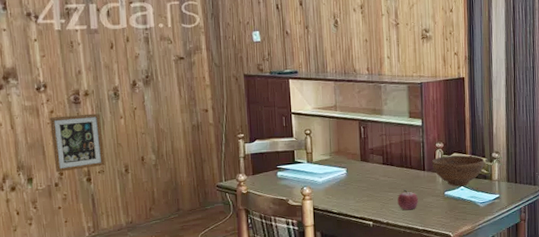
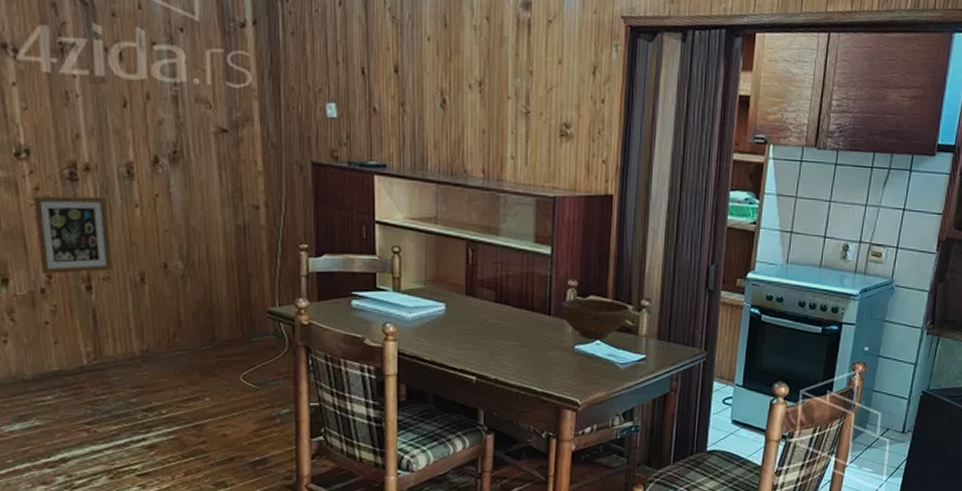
fruit: present [397,189,418,211] -> none [511,337,539,366]

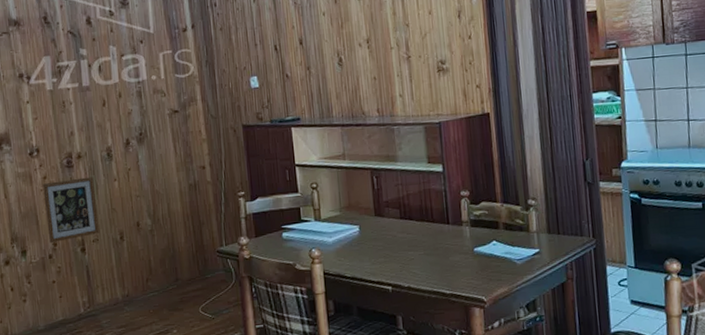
bowl: present [560,298,630,340] -> none [456,203,519,241]

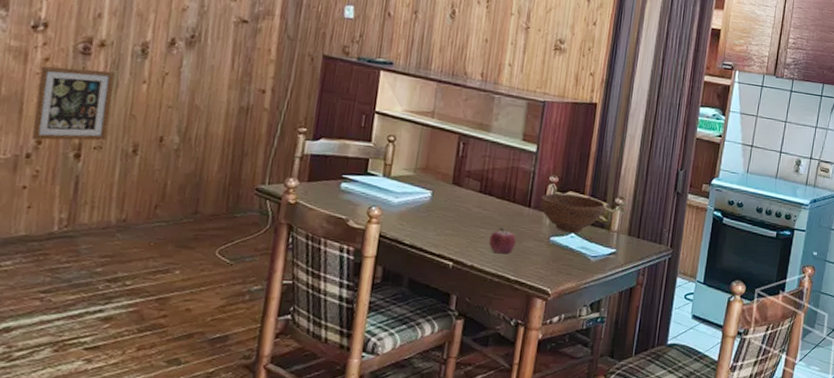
fruit: none [419,247,443,272] -> present [489,227,516,254]
bowl: none [456,203,519,241] -> present [540,193,605,233]

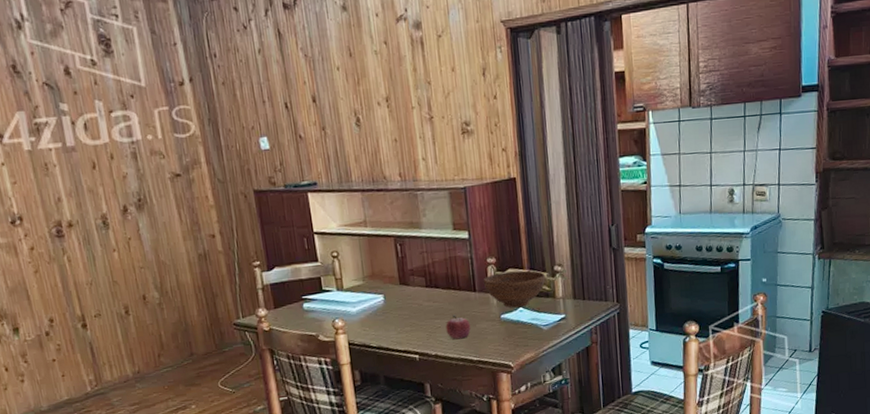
picture frame: present [32,66,116,141] -> none [30,247,101,319]

